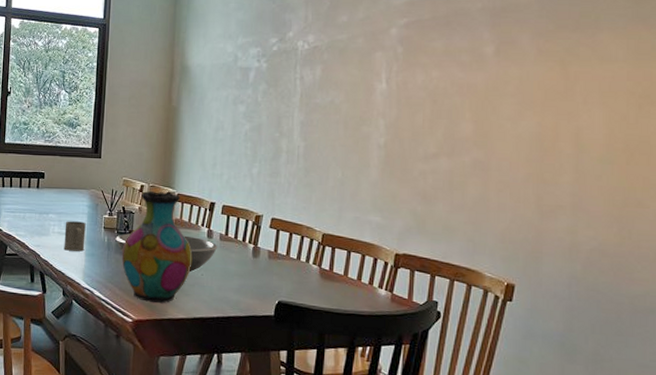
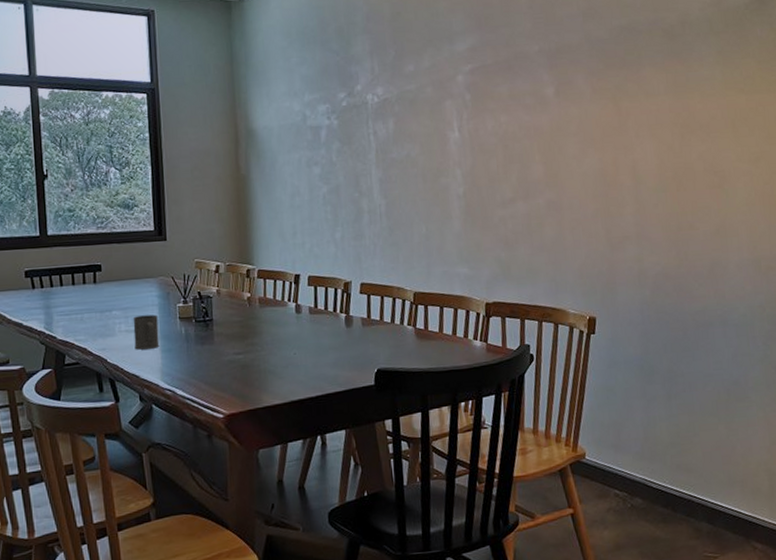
fruit bowl: present [115,229,218,272] -> none [194,314,309,352]
vase: present [121,191,193,304] -> none [203,269,283,393]

